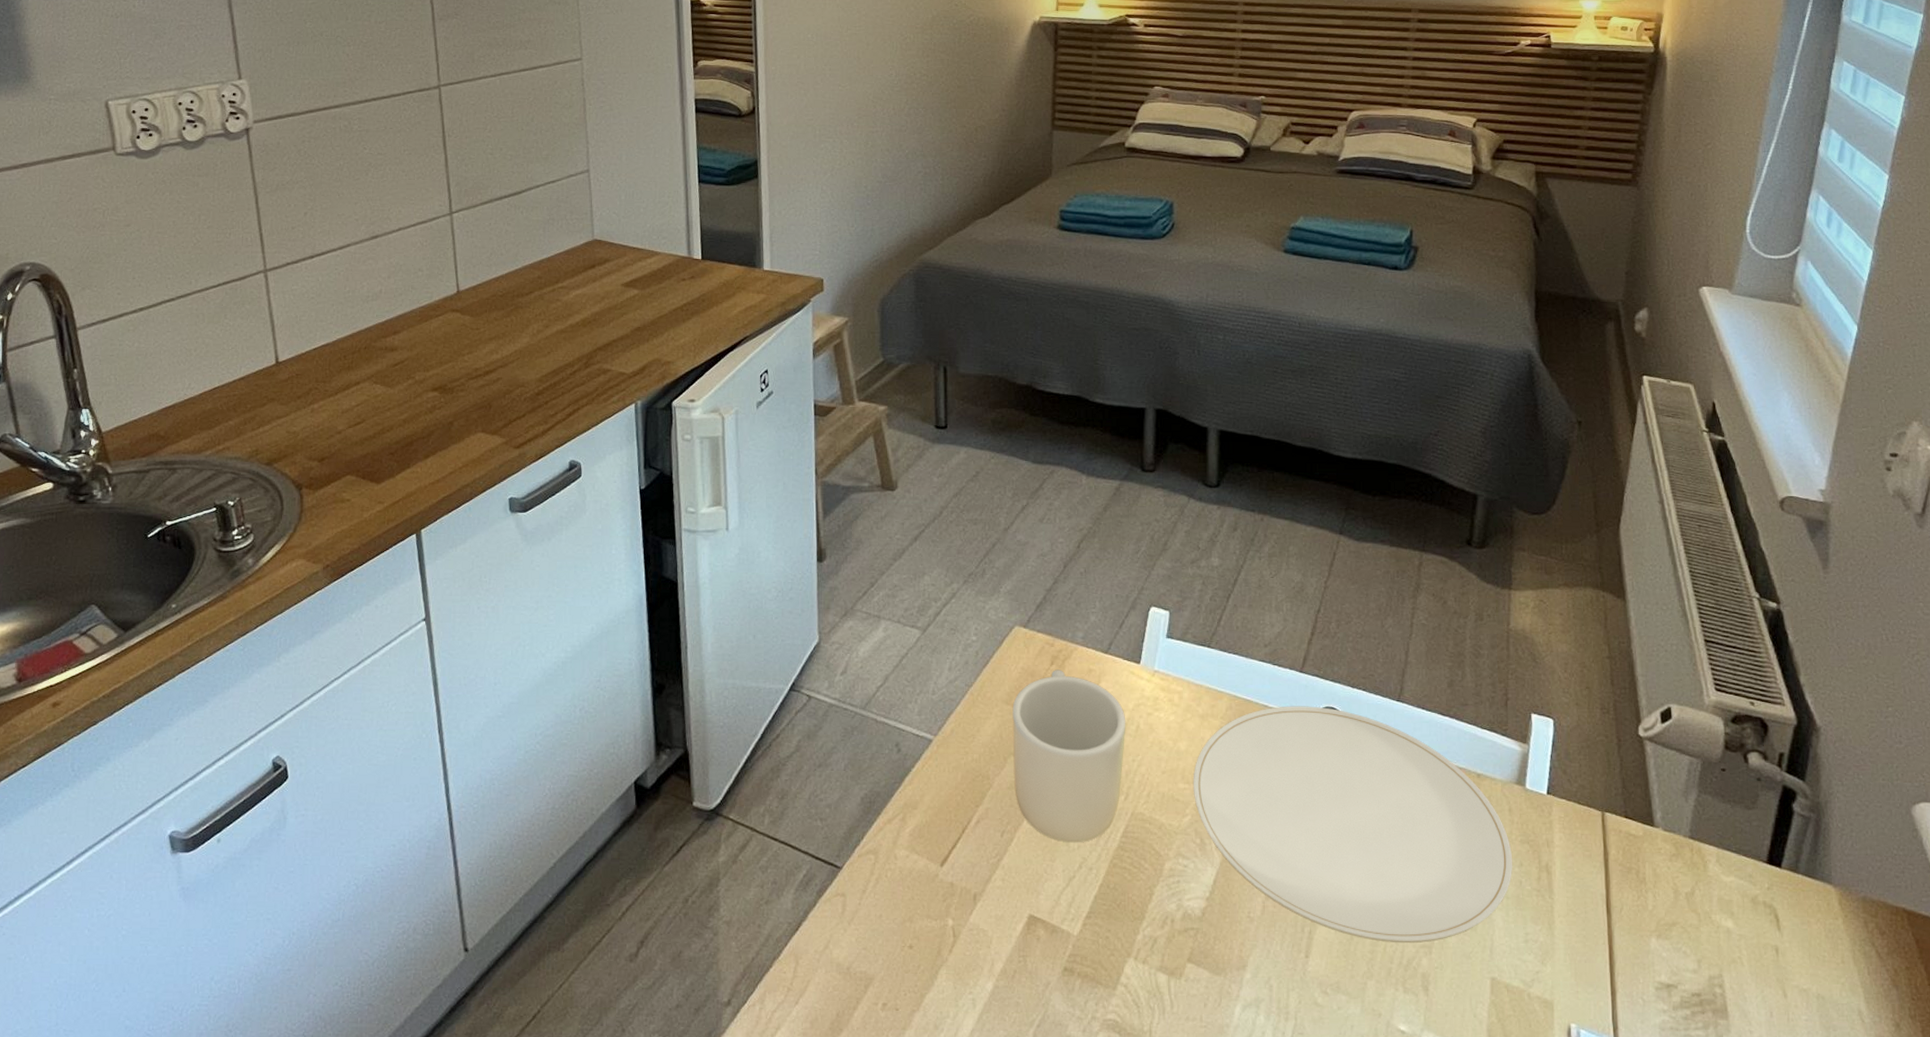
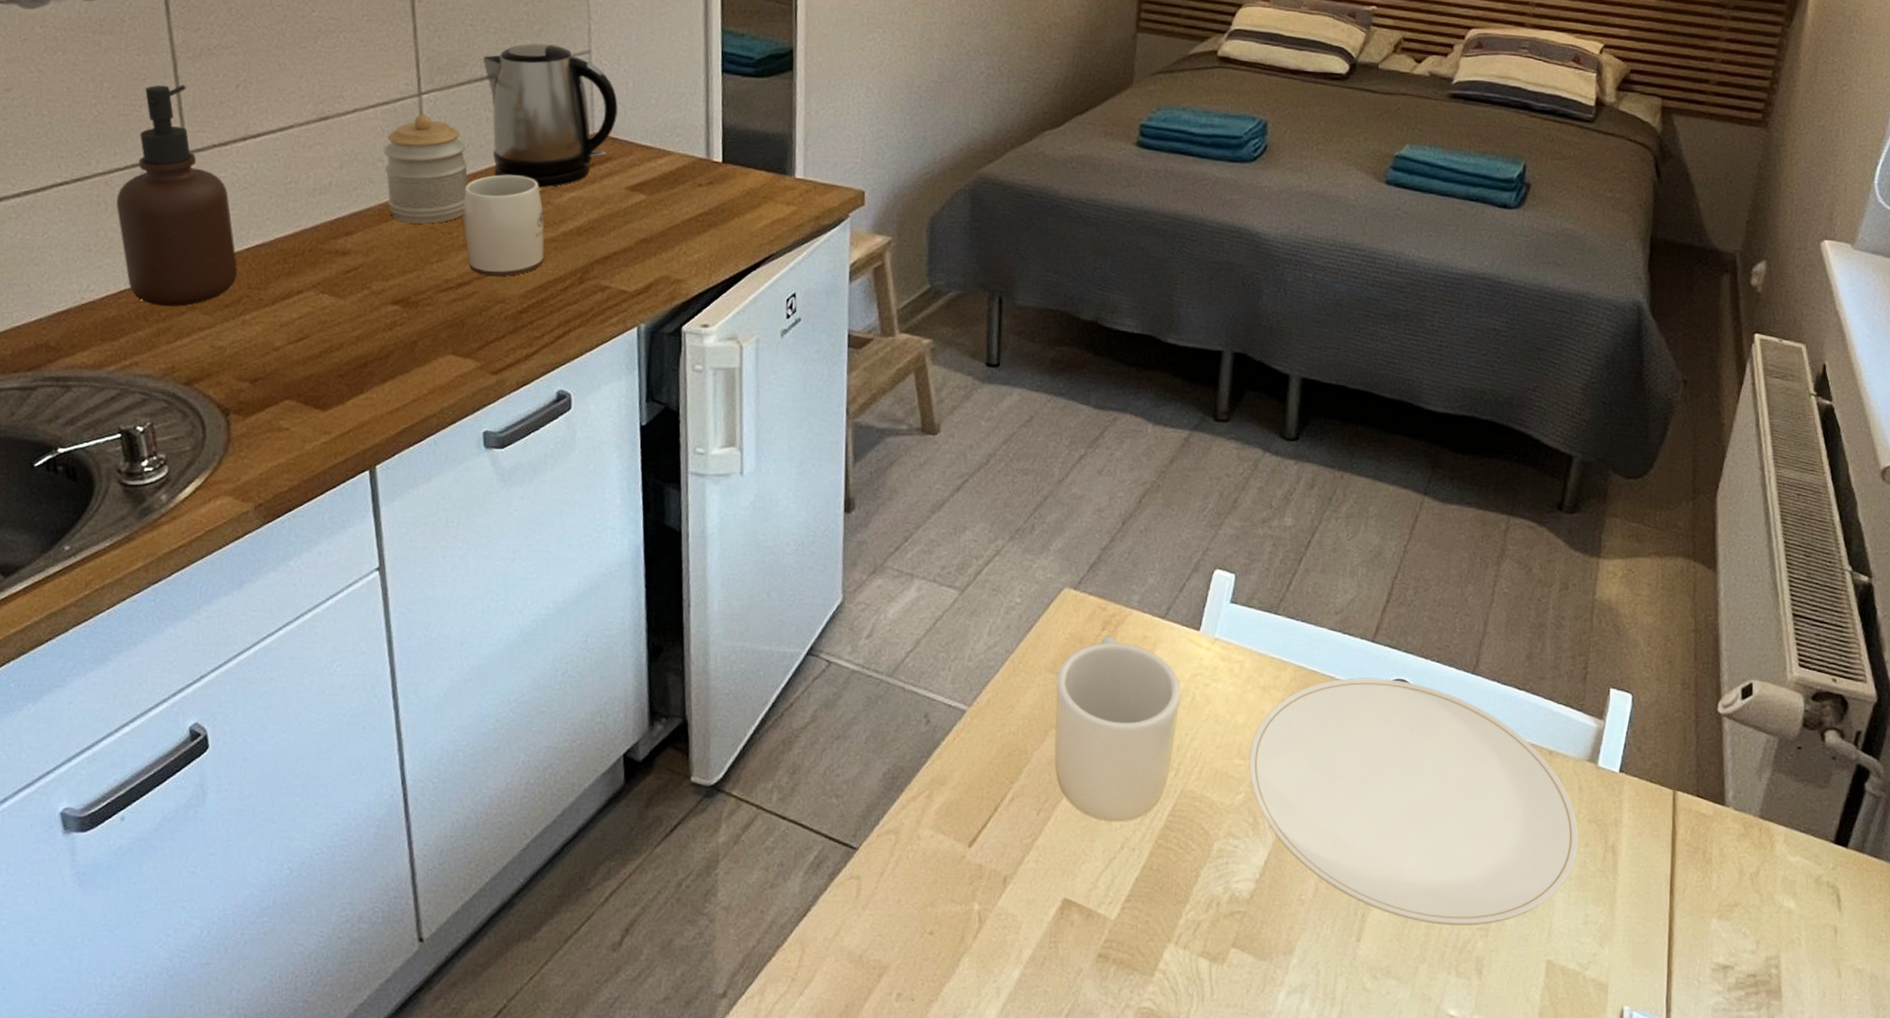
soap dispenser: none [212,214,307,399] -> present [117,84,237,307]
jar: none [423,230,492,322] -> present [383,114,468,224]
mug: none [488,278,556,365] -> present [463,174,545,277]
kettle: none [502,166,613,288] -> present [483,43,618,188]

